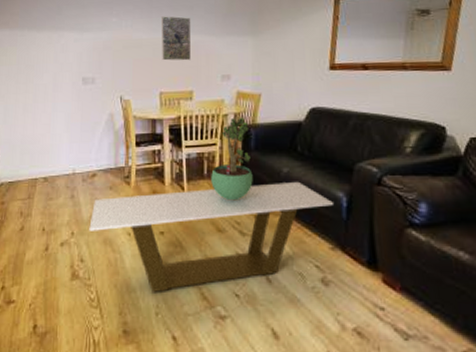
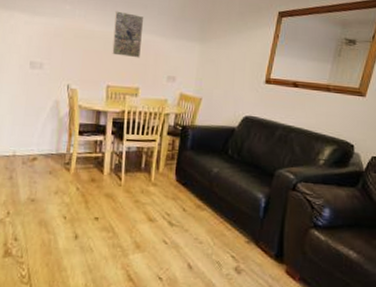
coffee table: present [89,181,333,292] -> none [25,181,253,272]
potted plant: present [211,118,253,201] -> none [147,118,188,194]

